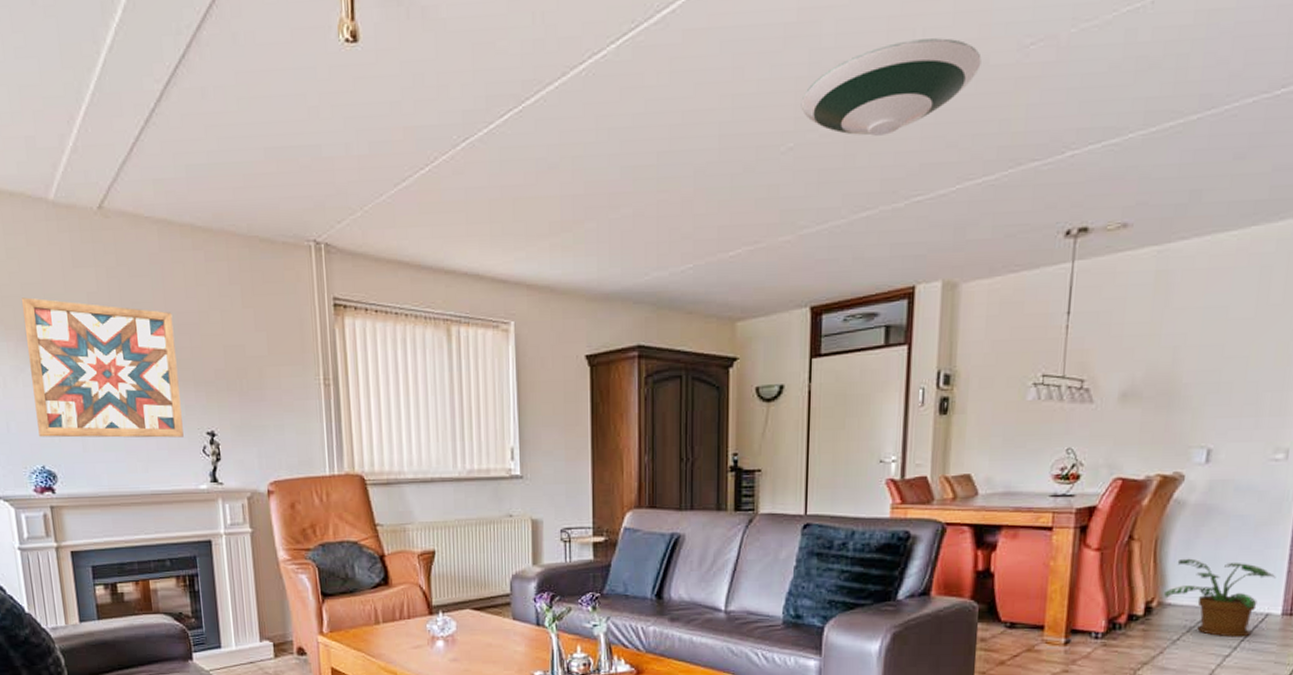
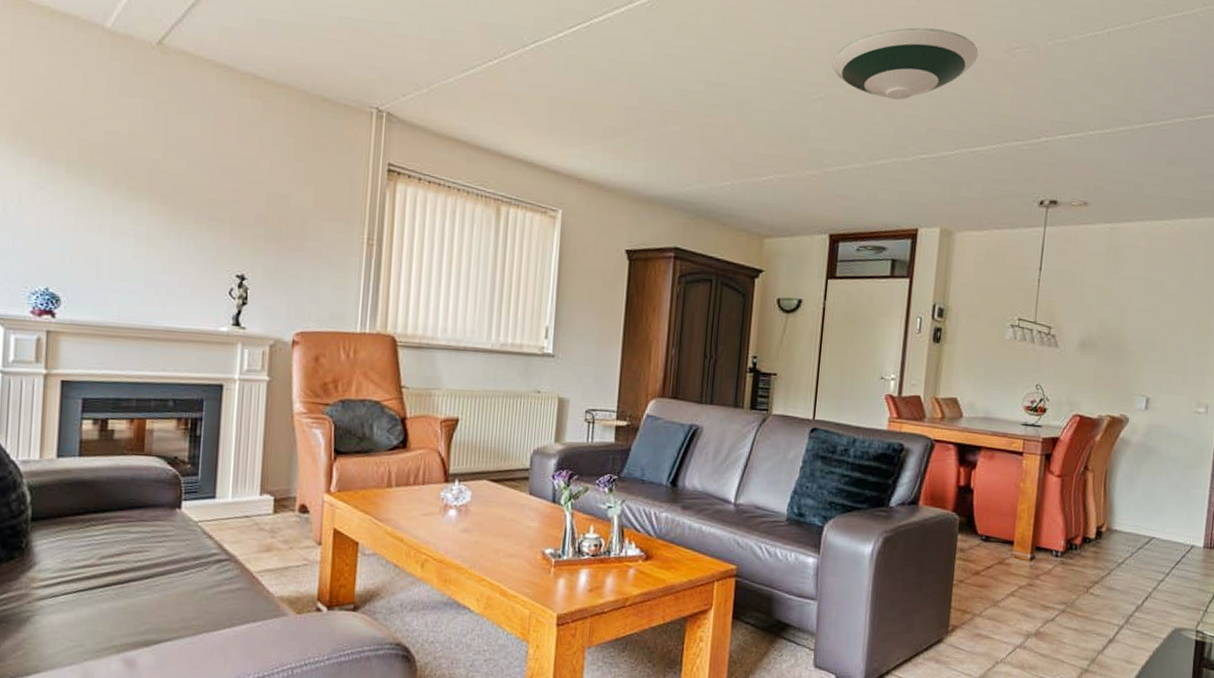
wall art: present [21,297,184,438] -> none [48,116,219,277]
potted plant: present [1164,558,1276,637] -> none [1112,490,1199,565]

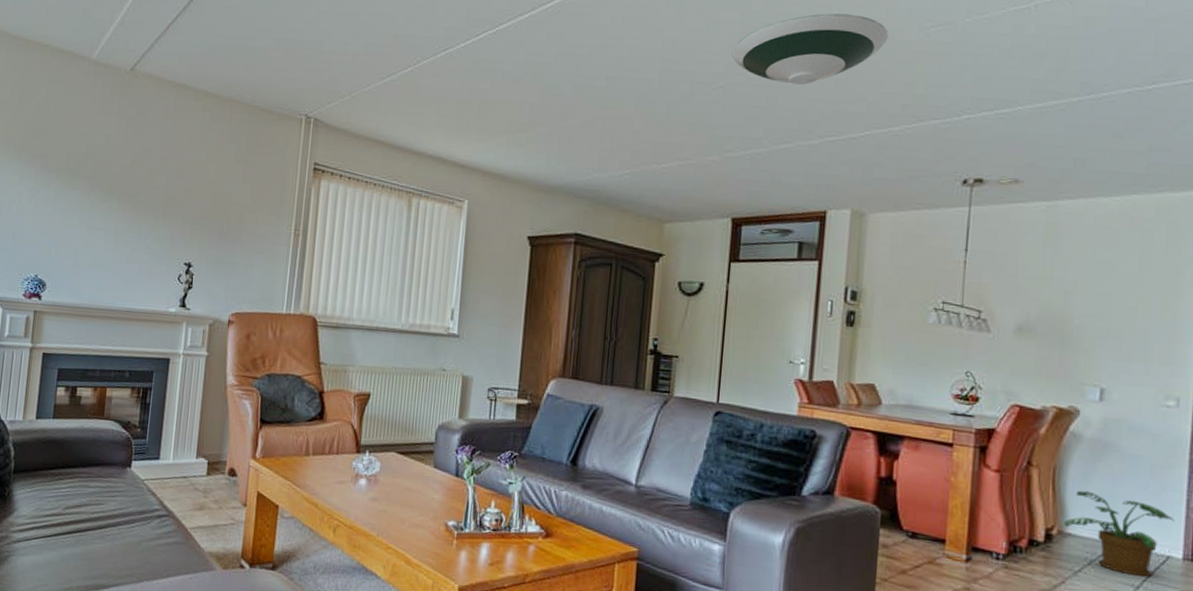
potted plant: none [1112,490,1199,565] -> present [1064,490,1175,578]

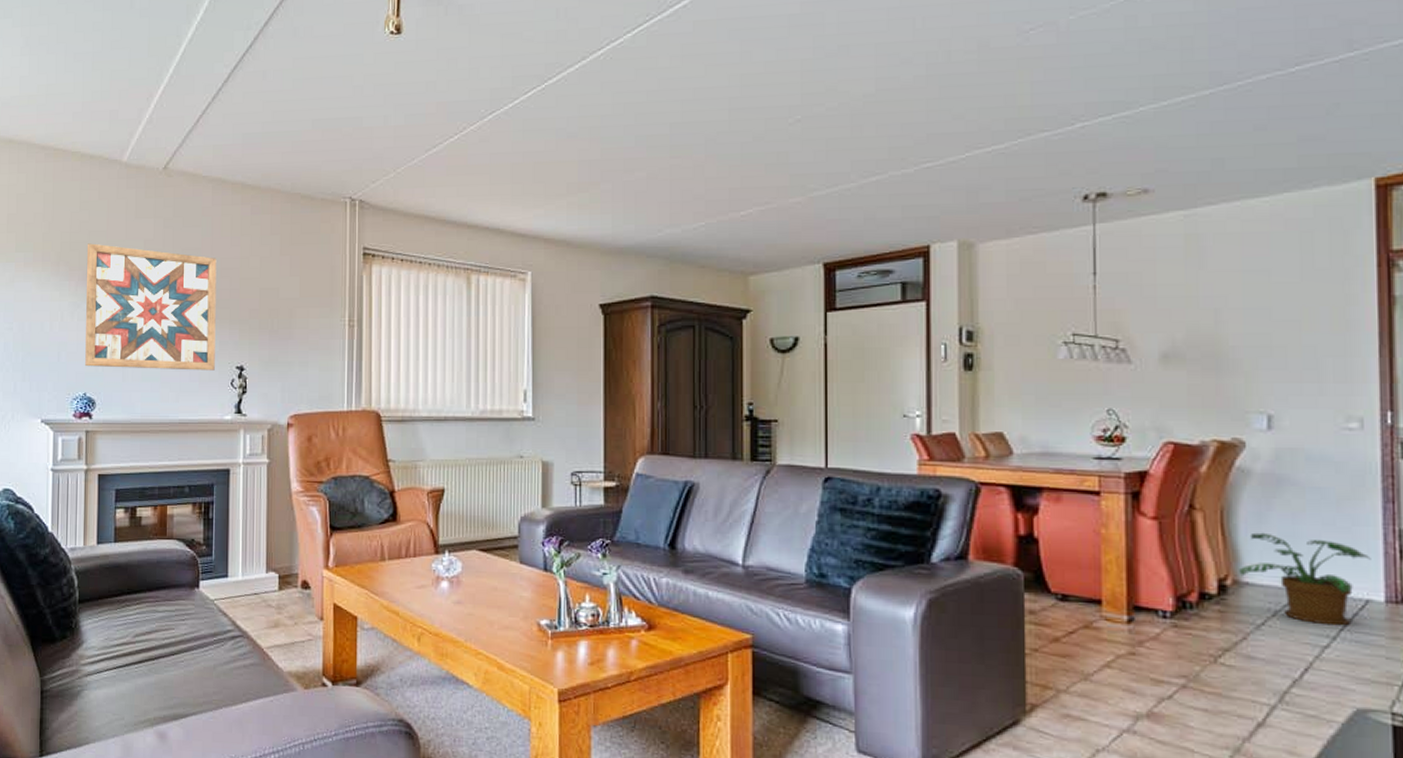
wall art: none [39,133,174,265] -> present [85,243,217,371]
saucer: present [732,13,889,85] -> none [807,25,982,109]

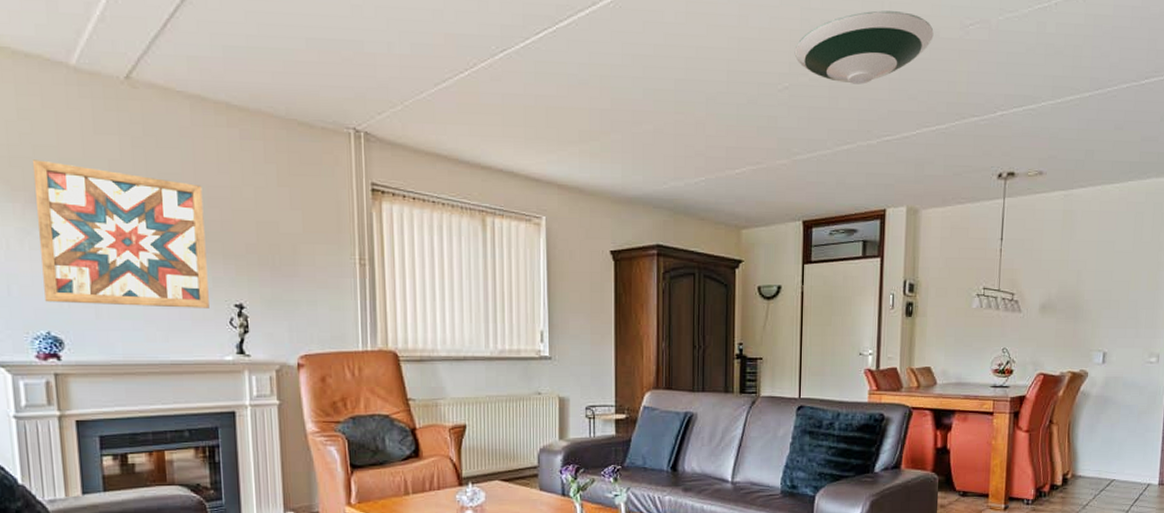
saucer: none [807,25,982,109] -> present [794,10,934,84]
potted plant: present [1239,532,1371,626] -> none [1076,439,1154,503]

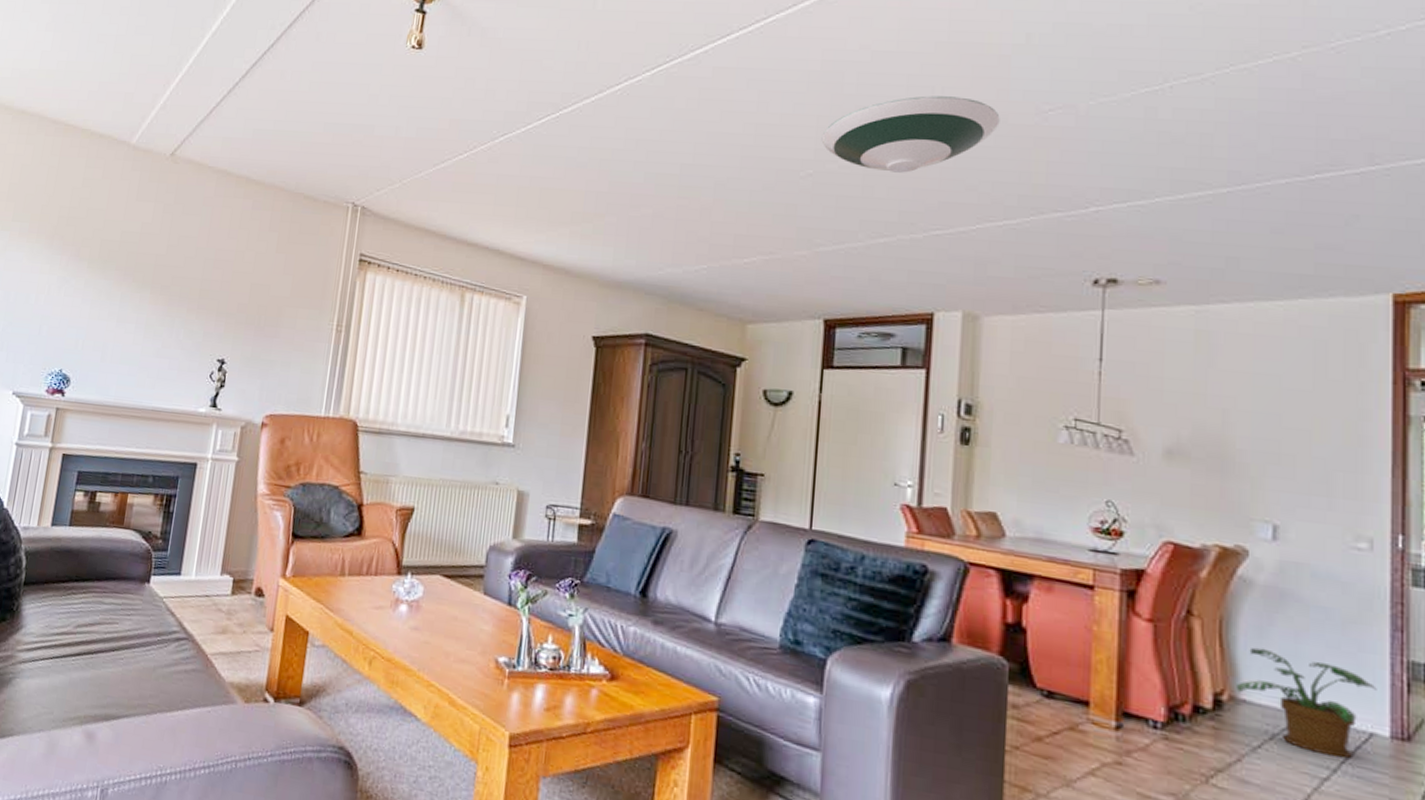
wall art: present [32,159,209,308] -> none [65,220,212,361]
potted plant: none [1076,439,1154,503] -> present [1237,647,1377,759]

